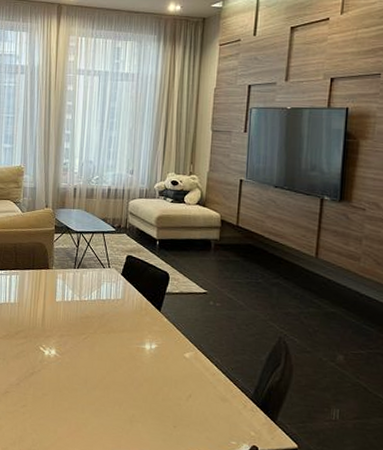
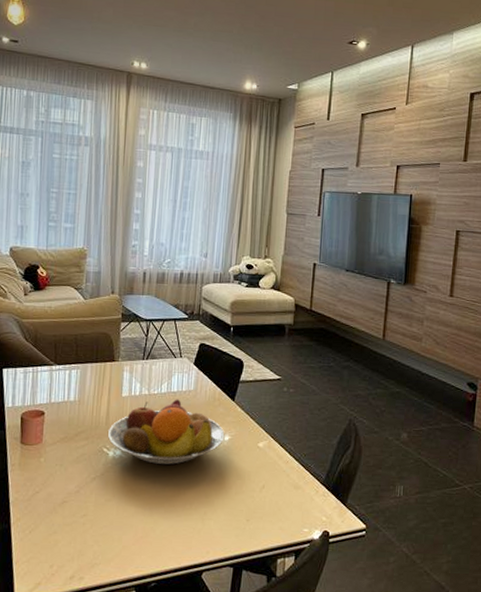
fruit bowl: none [44,306,152,367] -> present [108,399,225,464]

